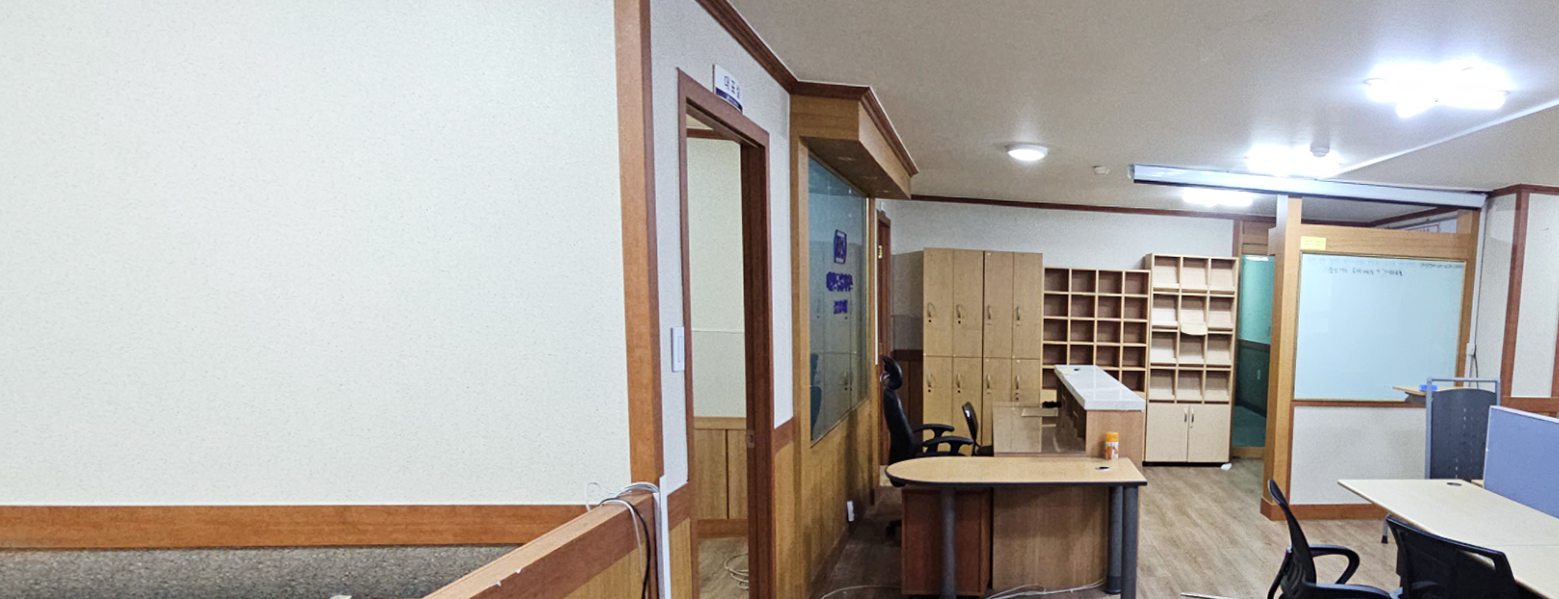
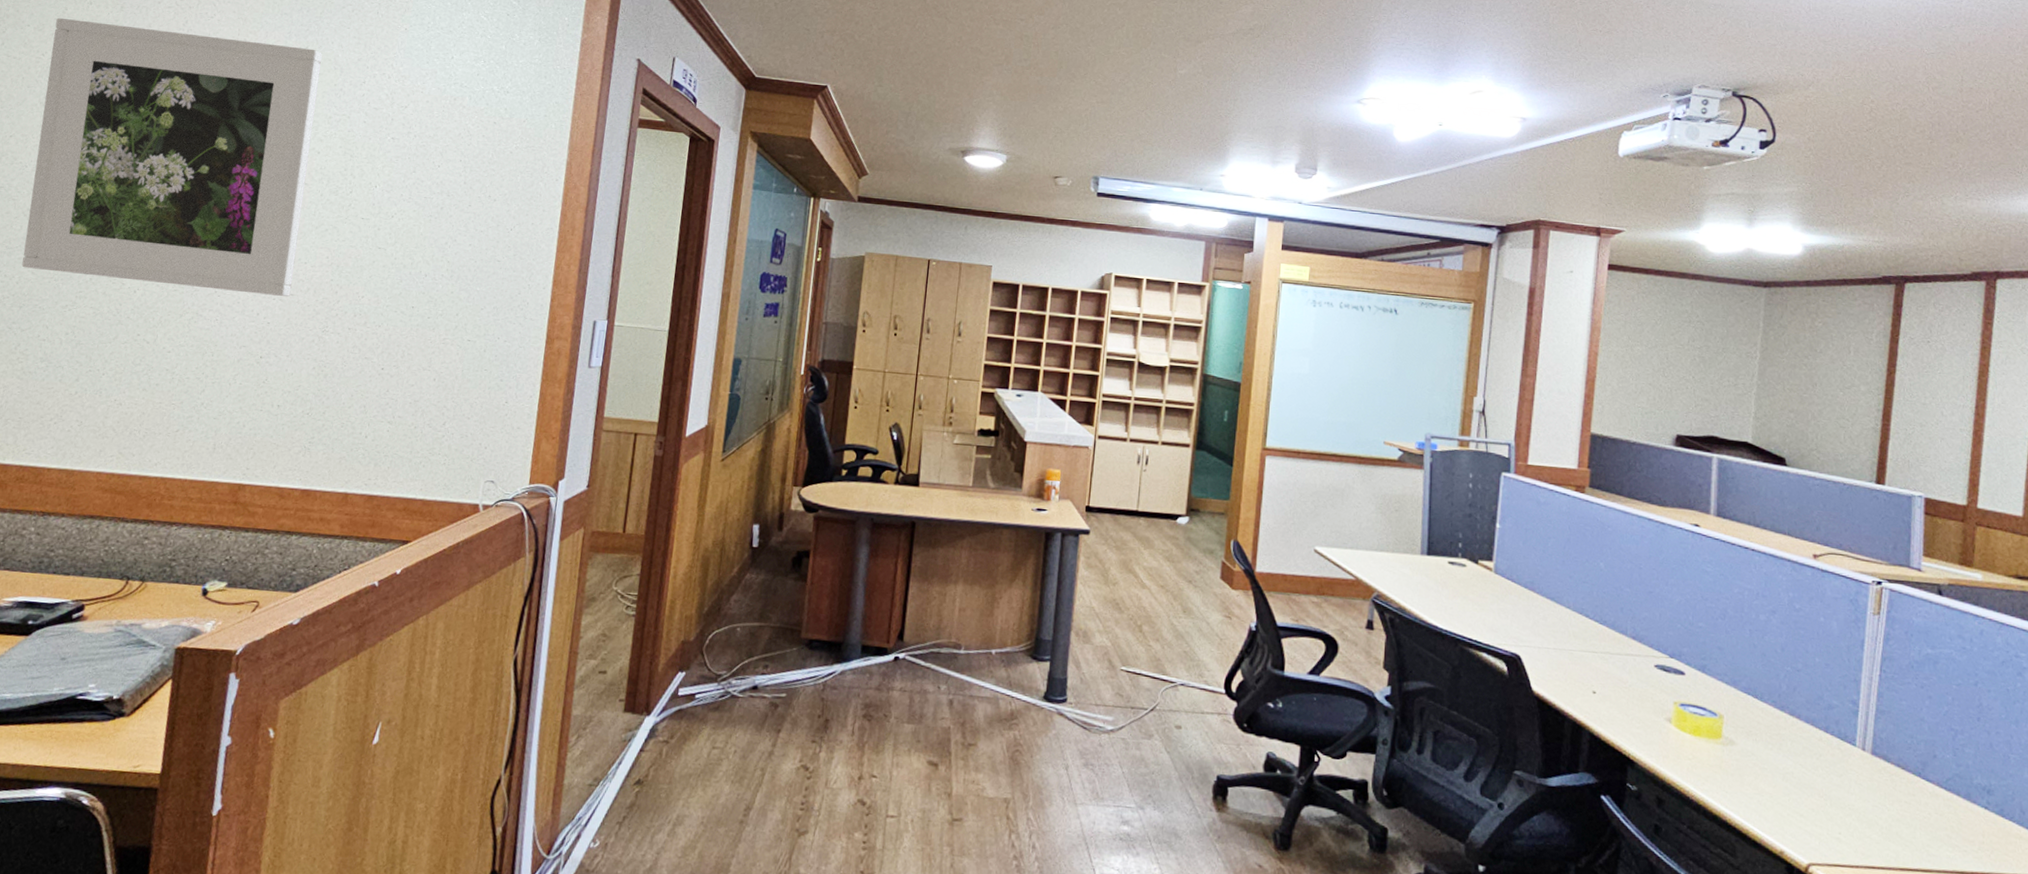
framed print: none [35,46,359,324] -> present [22,17,322,297]

